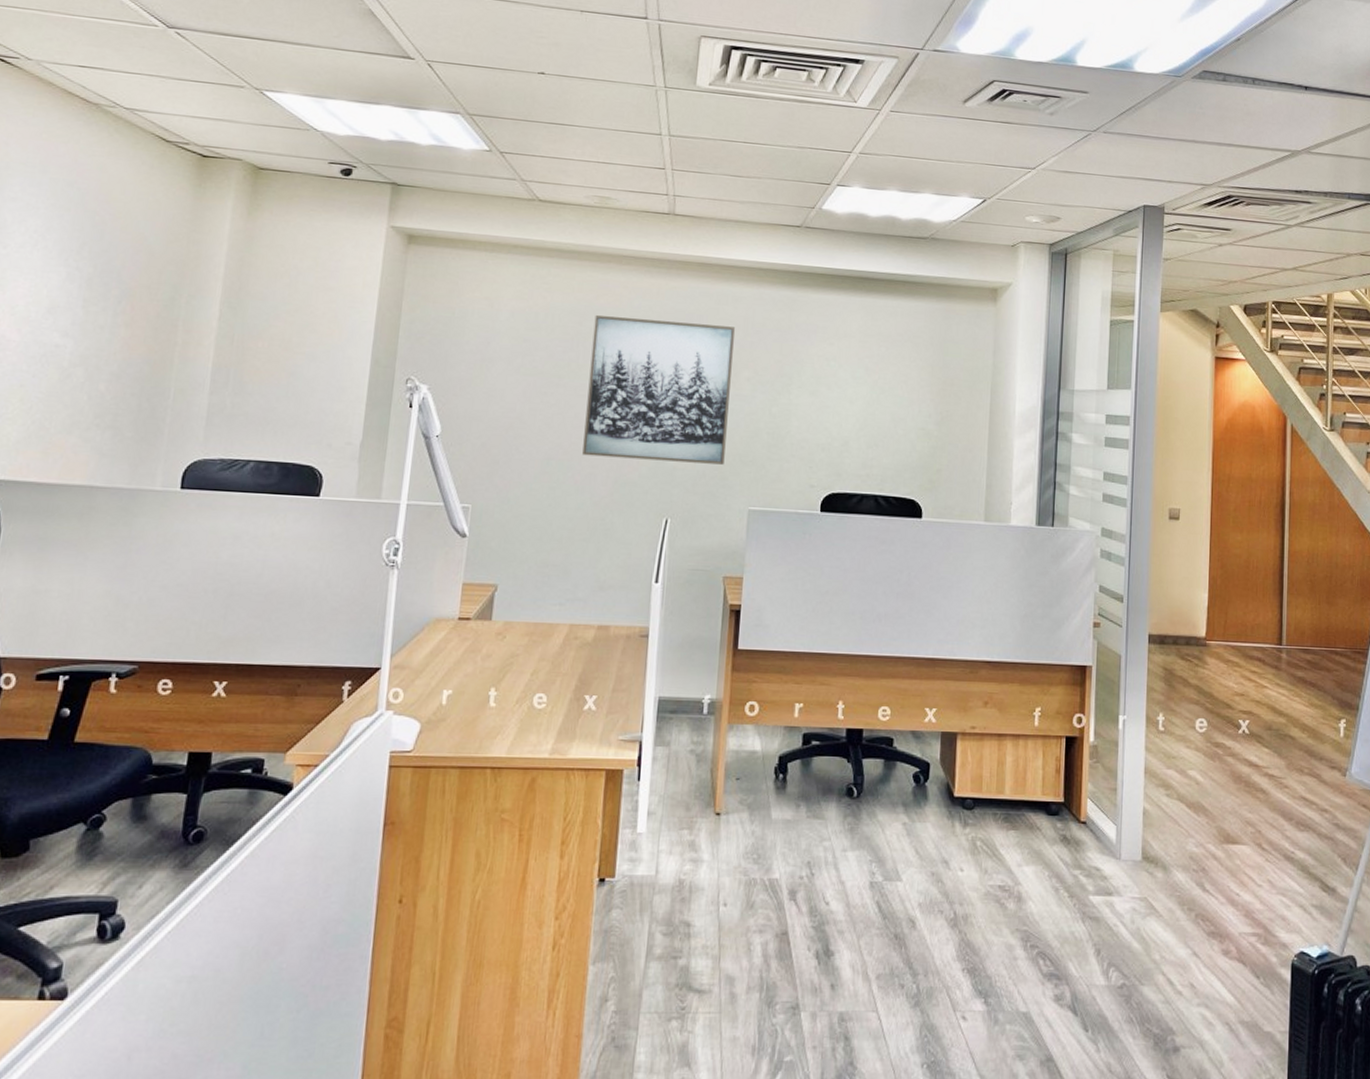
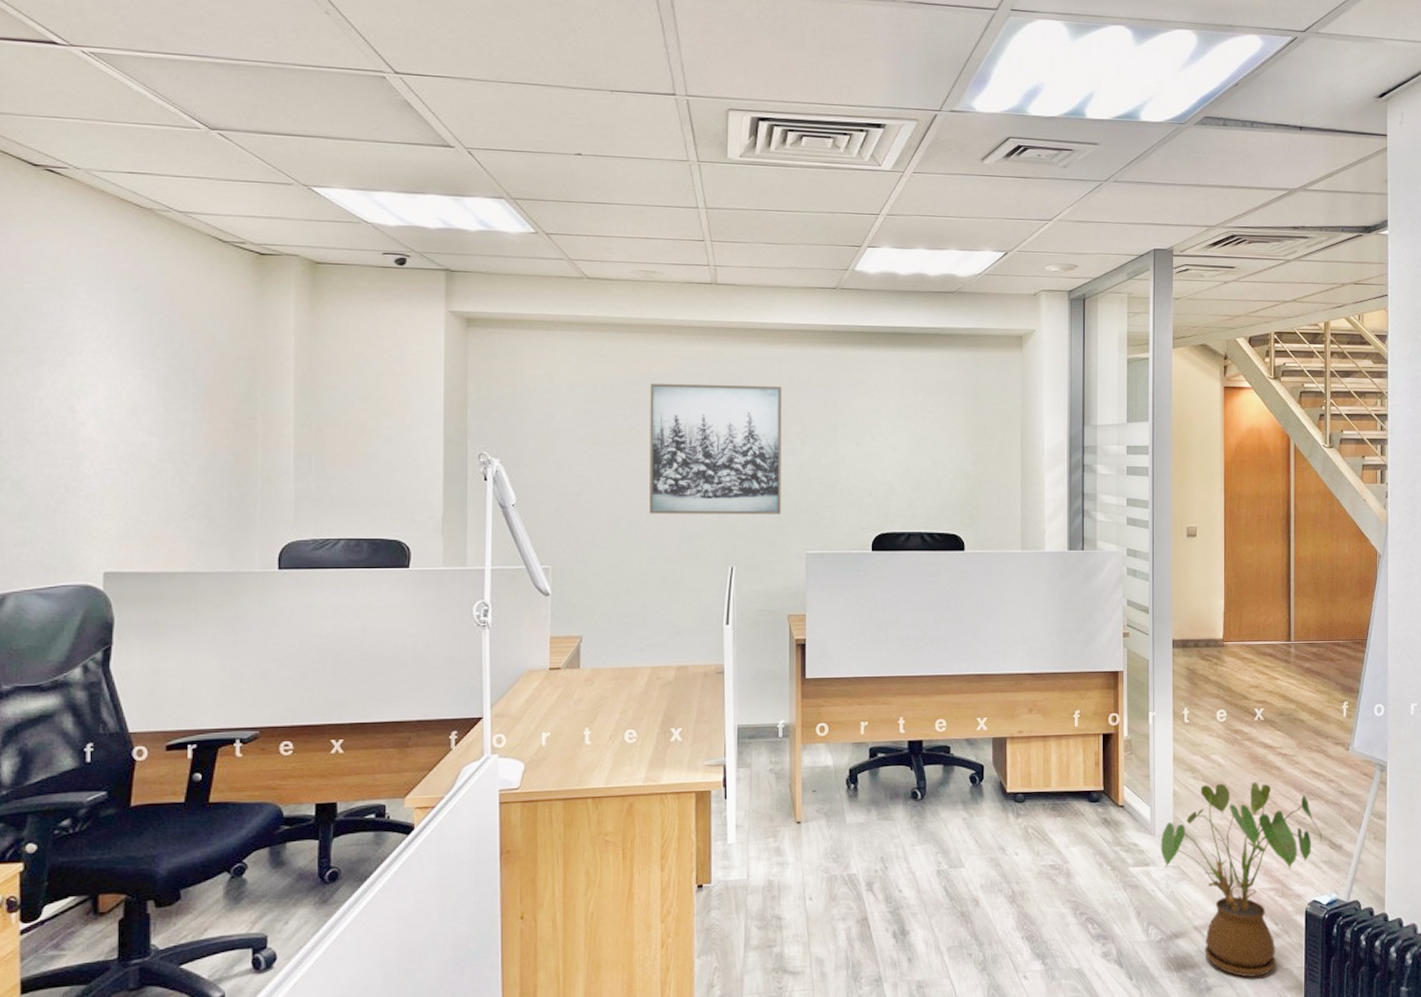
house plant: none [1126,804,1314,1039] -> present [1160,781,1323,977]

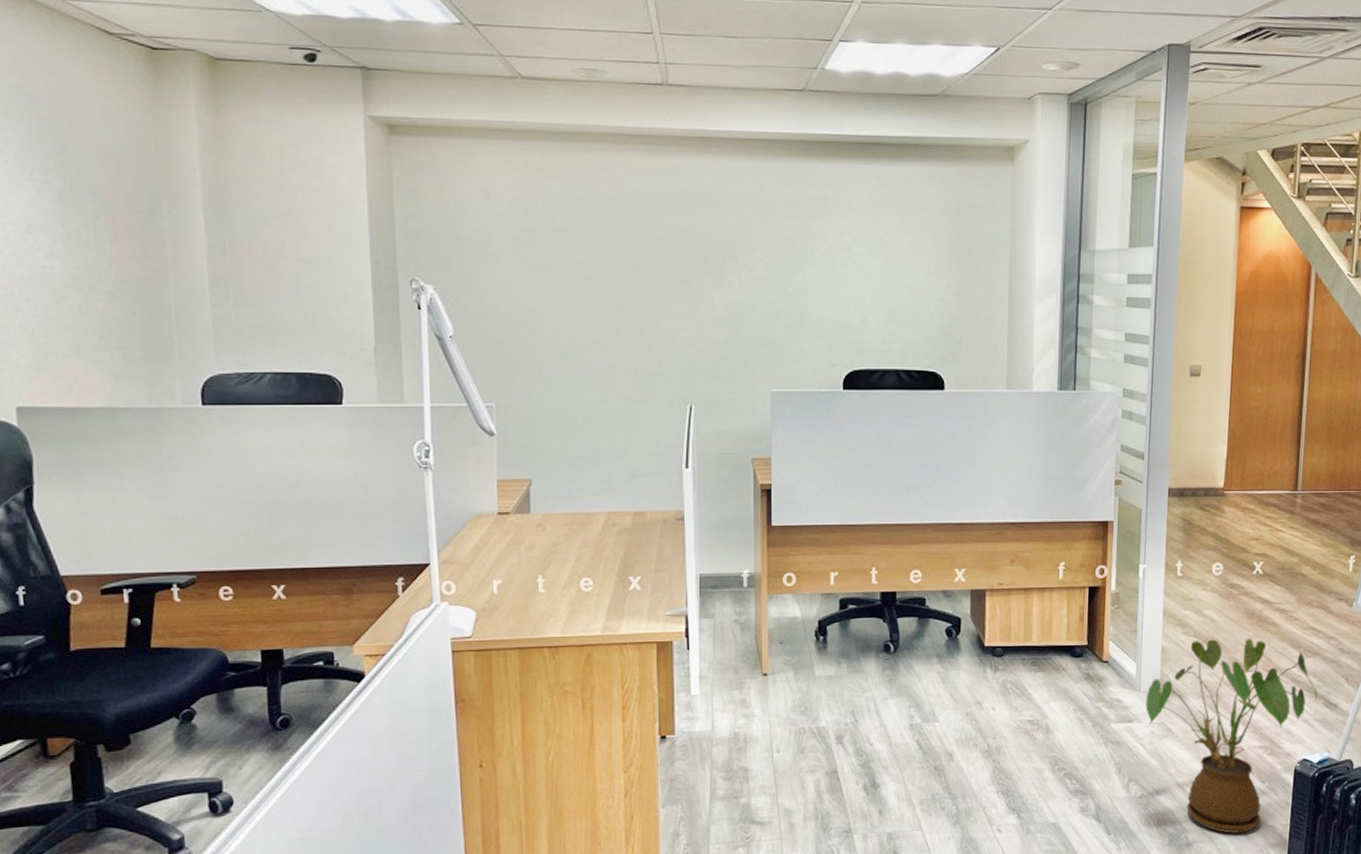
wall art: present [649,384,781,514] -> none [596,201,743,349]

